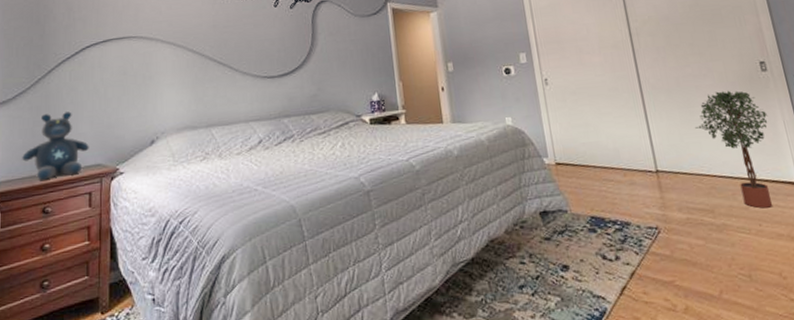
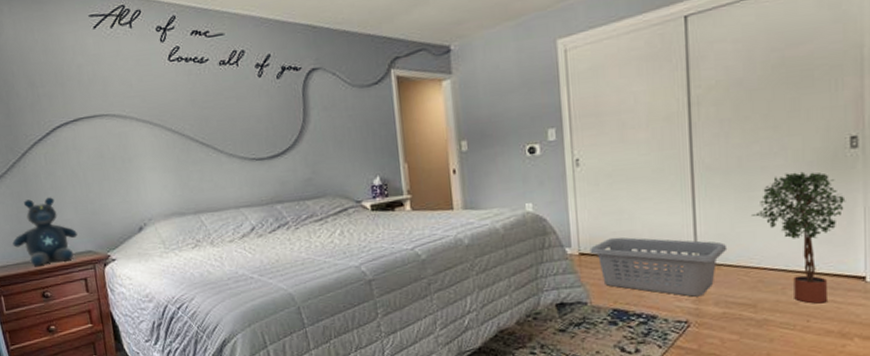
laundry basket: none [564,148,681,204] -> present [589,237,728,297]

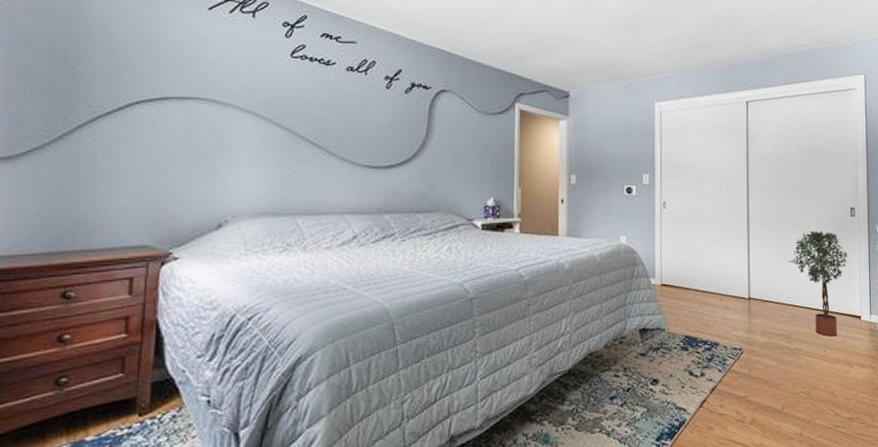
stuffed bear: present [12,197,77,267] -> none [34,179,133,260]
laundry basket: present [589,237,728,297] -> none [670,272,771,327]

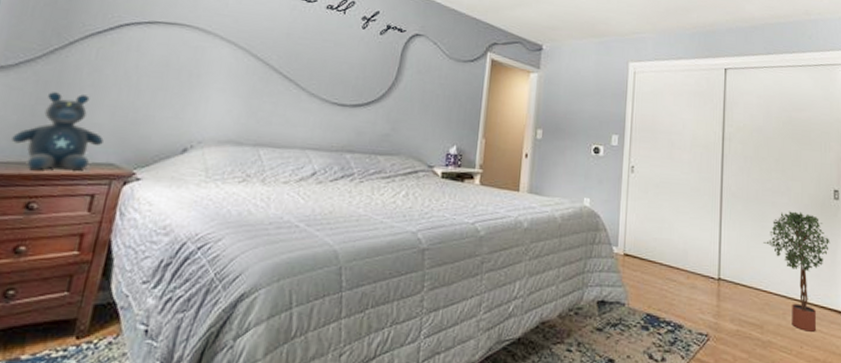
stuffed bear: none [34,179,133,260] -> present [11,92,104,171]

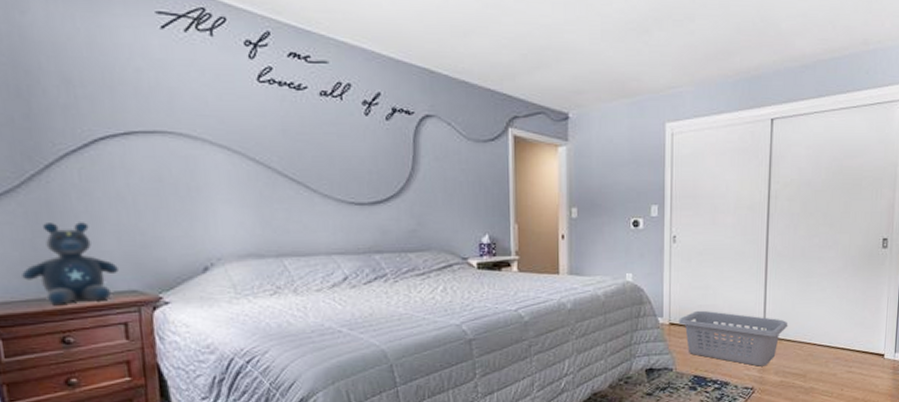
laundry basket: none [633,243,744,311] -> present [678,310,788,367]
potted tree: present [763,211,830,332] -> none [808,264,876,376]

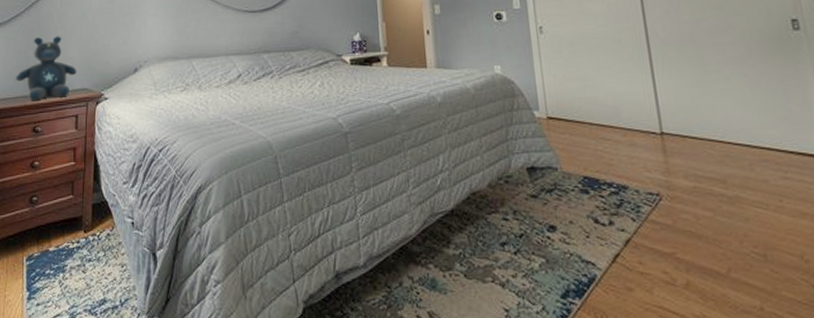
laundry basket: present [678,310,788,367] -> none [557,103,690,168]

